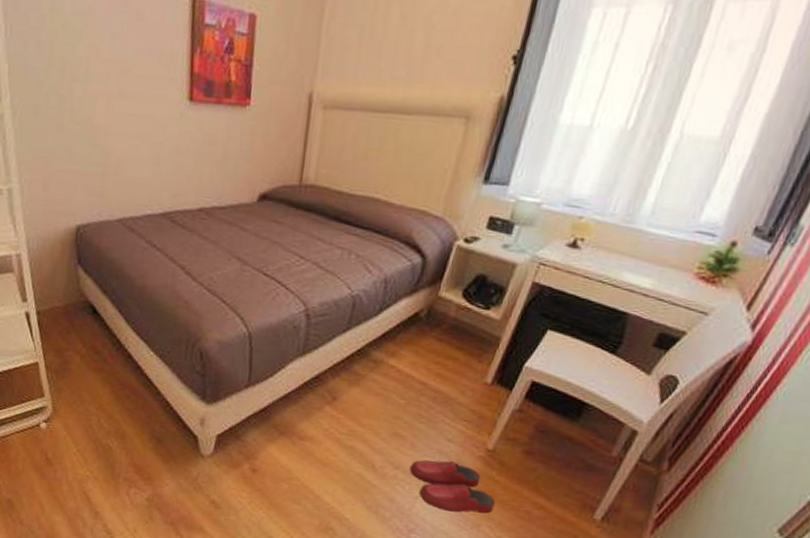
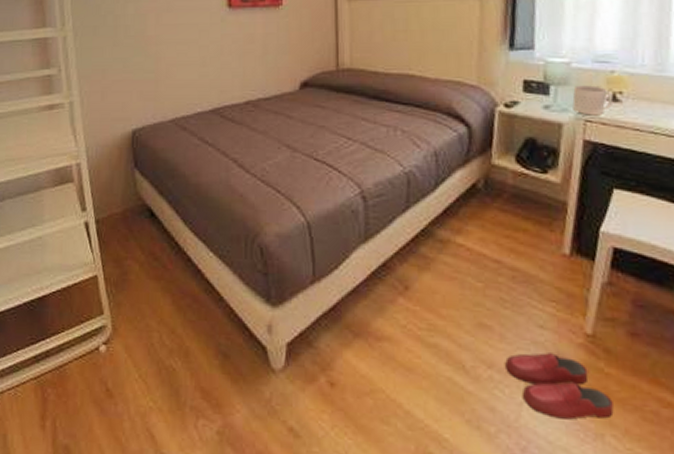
mug: none [531,227,575,260] -> present [572,85,614,116]

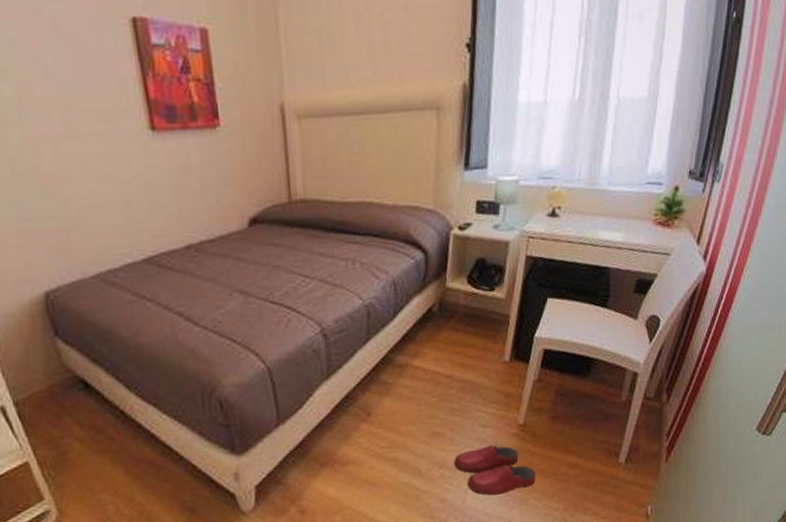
mug: present [572,85,614,116] -> none [518,202,553,232]

